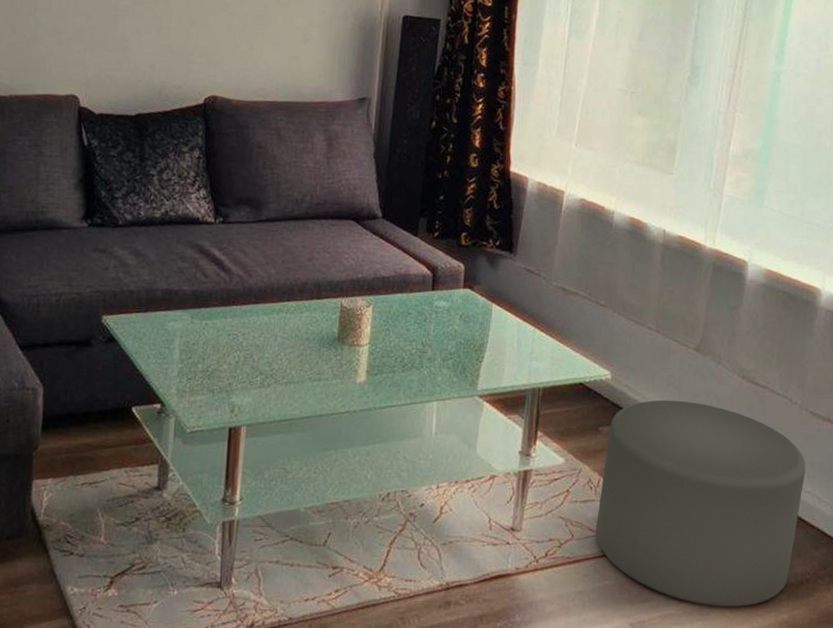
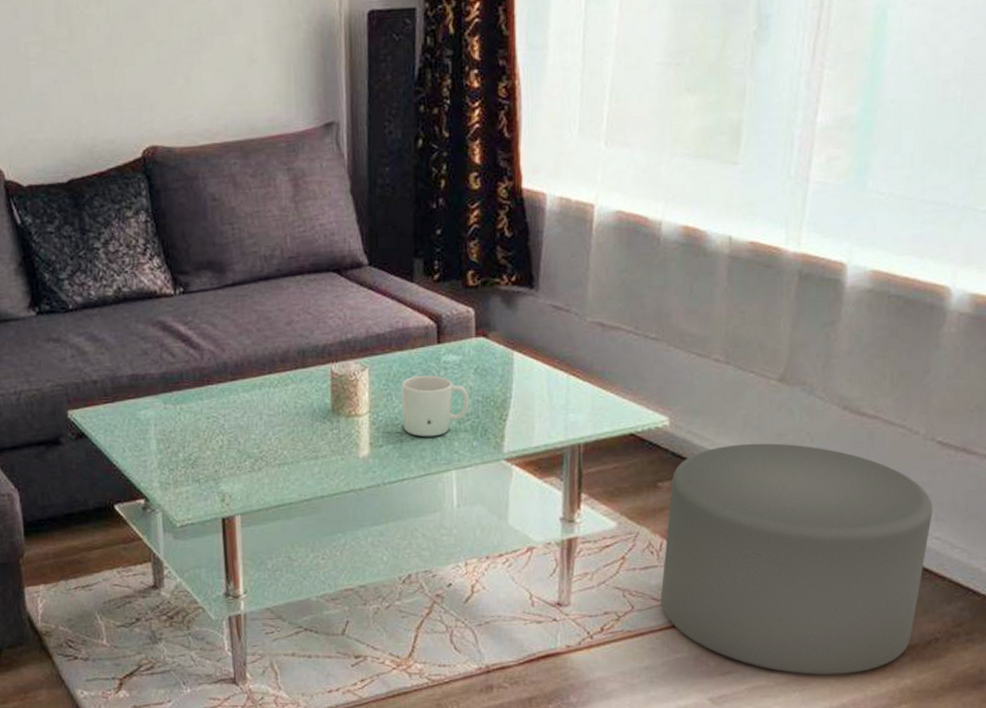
mug: none [396,315,454,371] -> present [401,374,470,438]

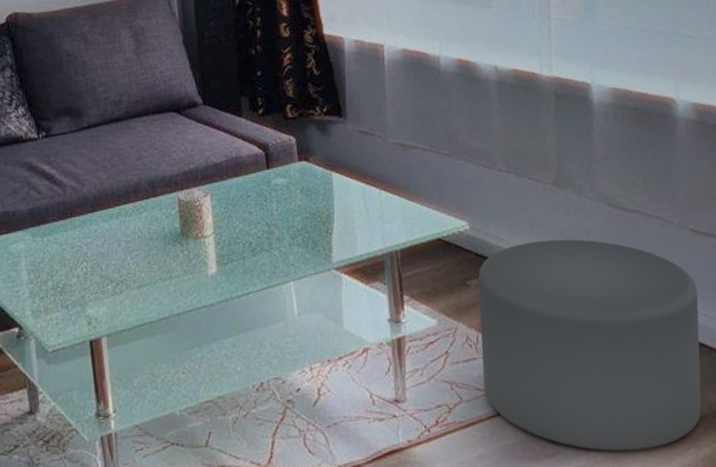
mug: present [401,374,470,438] -> none [239,197,300,254]

